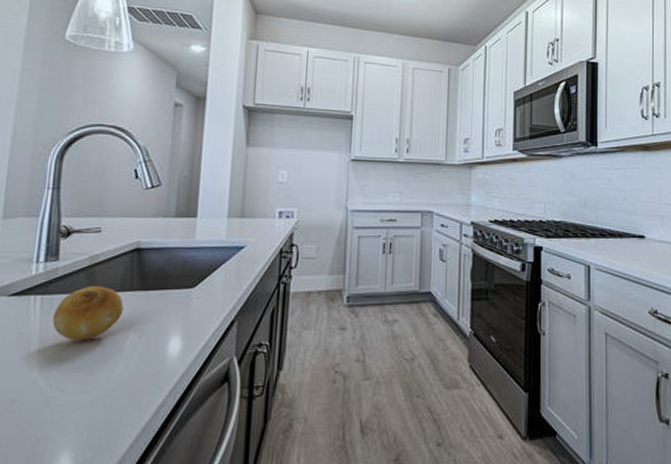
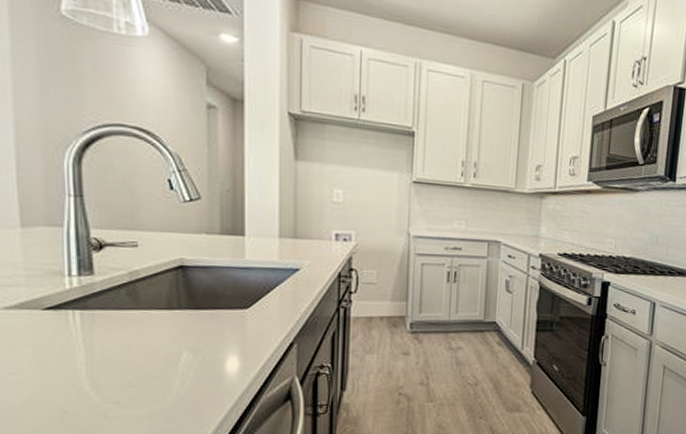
fruit: present [52,285,124,341] -> none [97,302,173,358]

